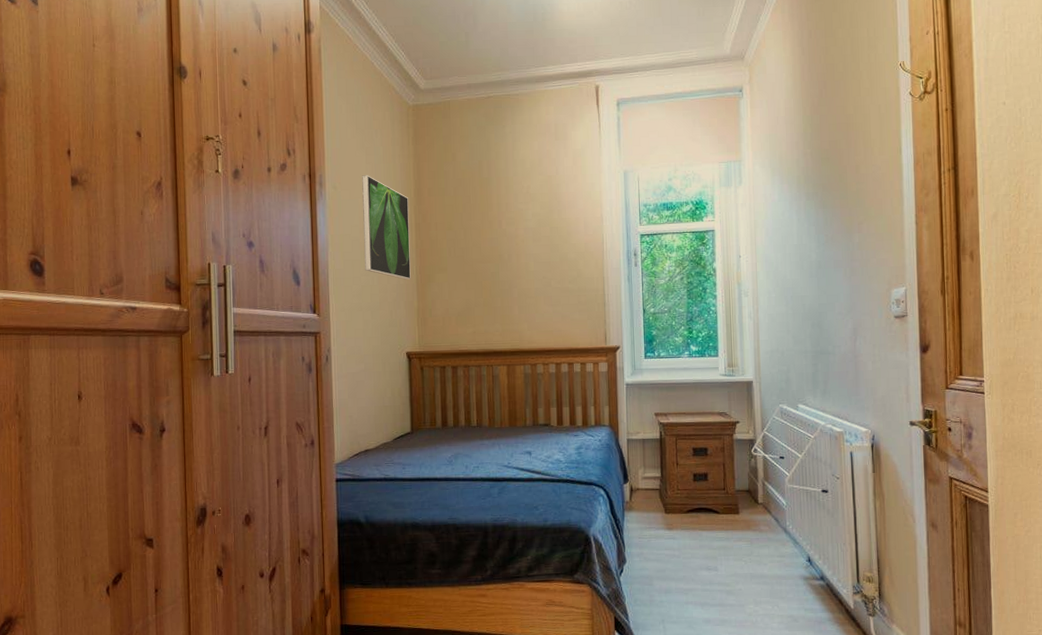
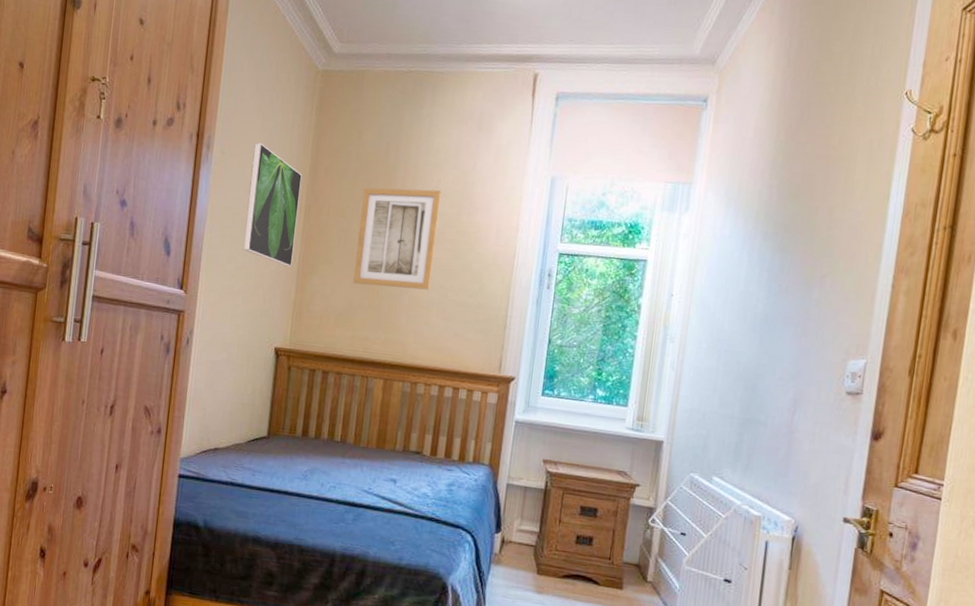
wall art: none [464,195,535,286] -> present [353,187,442,290]

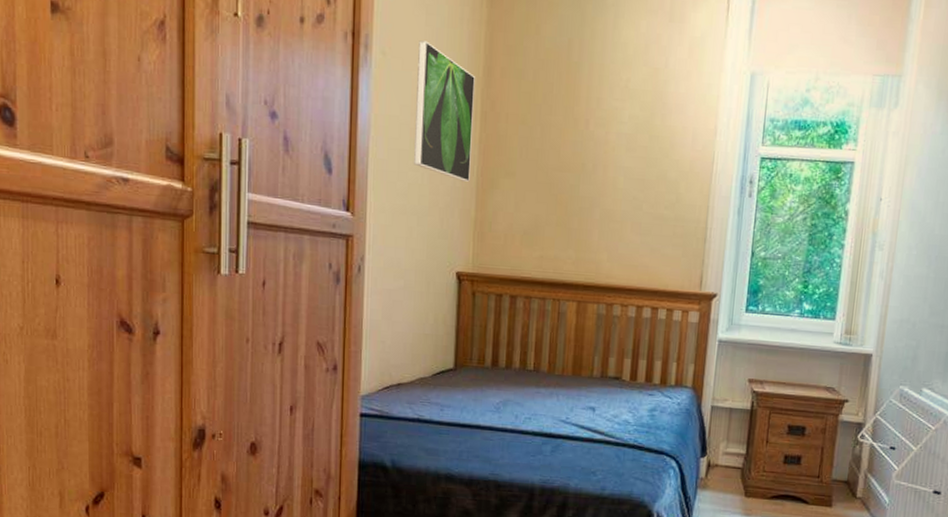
wall art: present [353,187,442,290] -> none [539,89,632,203]

